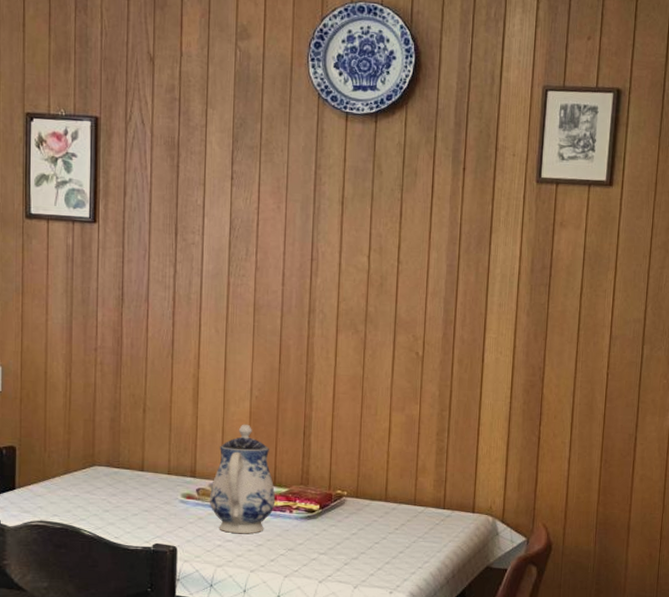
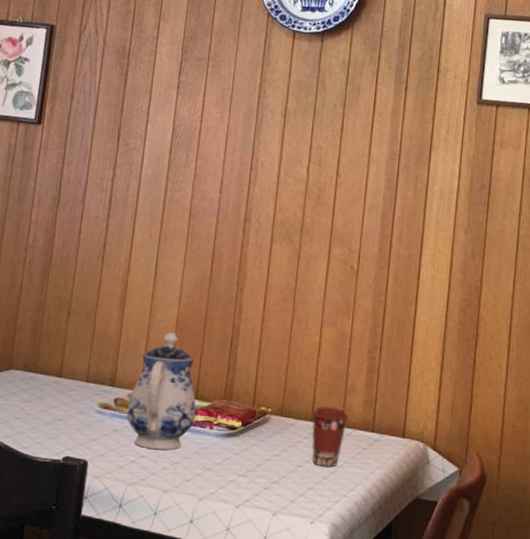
coffee cup: none [385,487,421,543] -> present [311,406,349,468]

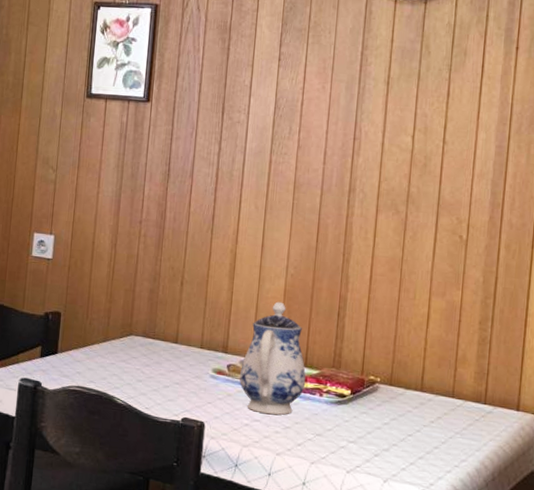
coffee cup: present [311,406,349,468] -> none [421,377,460,438]

